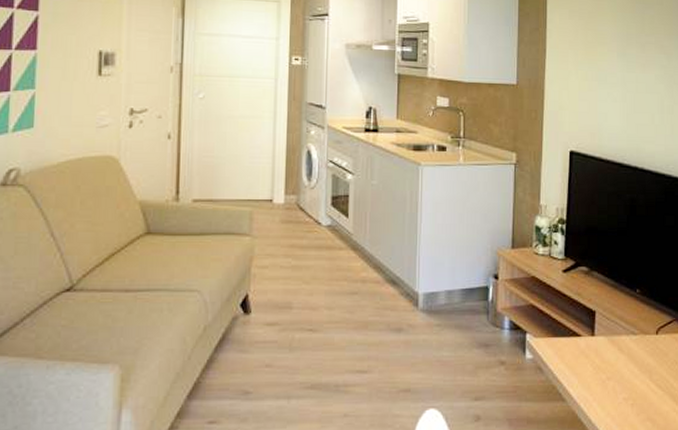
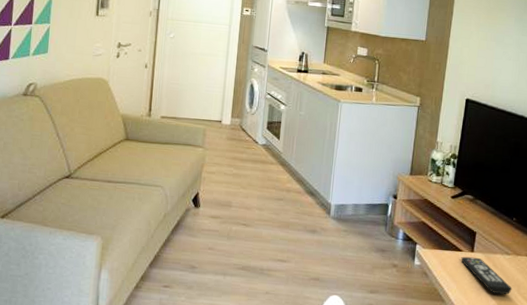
remote control: none [580,342,643,385] -> present [461,256,512,295]

